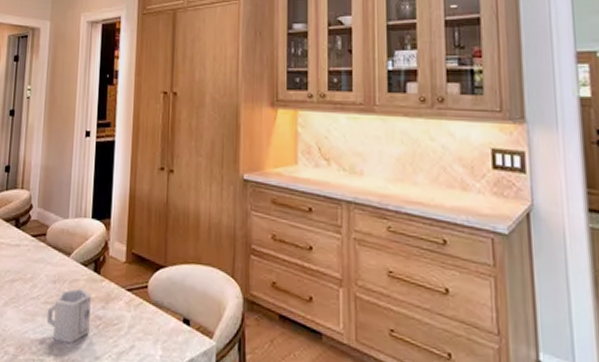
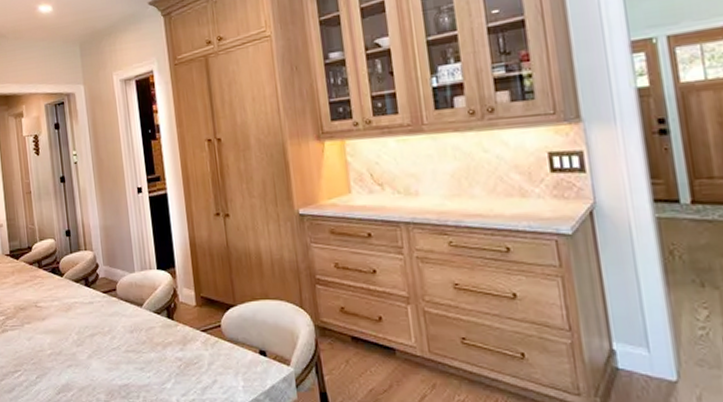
cup: present [46,287,91,344] -> none [129,333,172,385]

